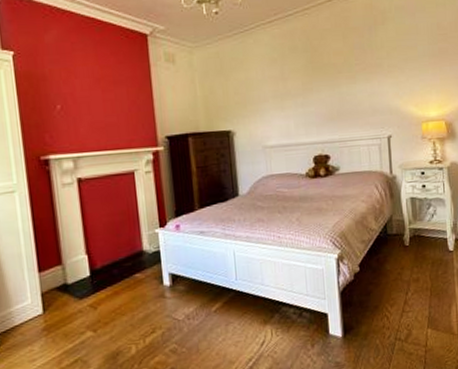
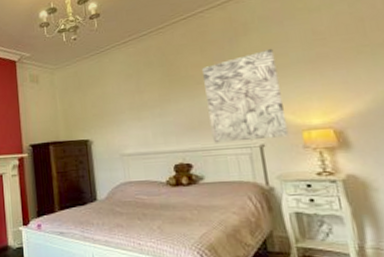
wall art: none [344,40,412,134] -> present [202,48,289,143]

